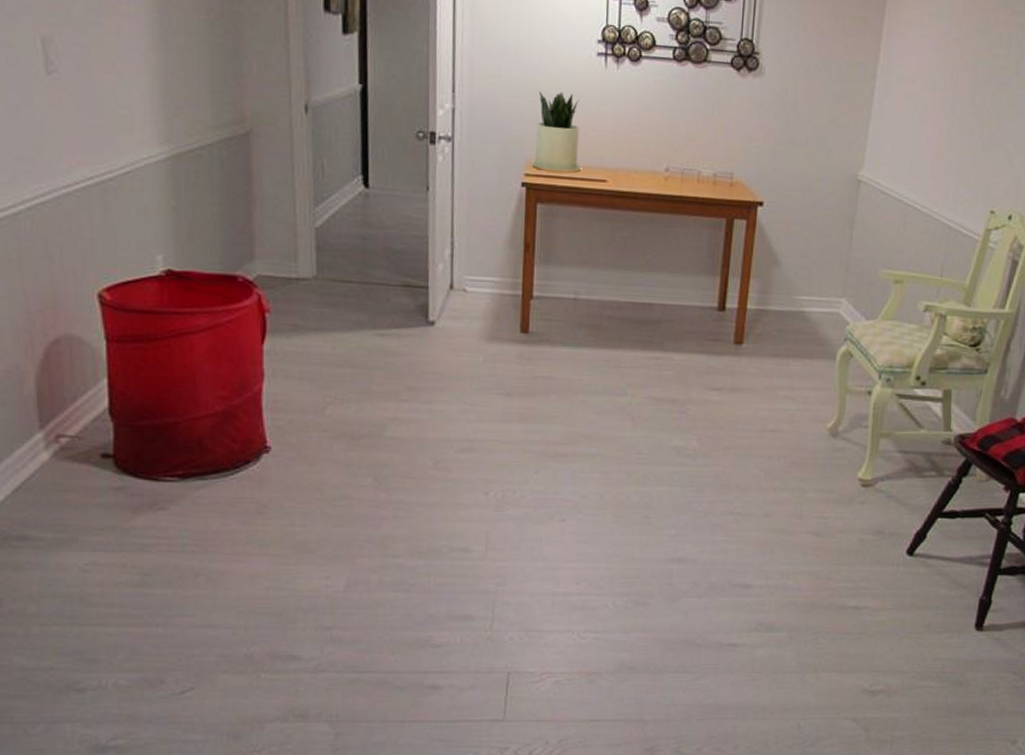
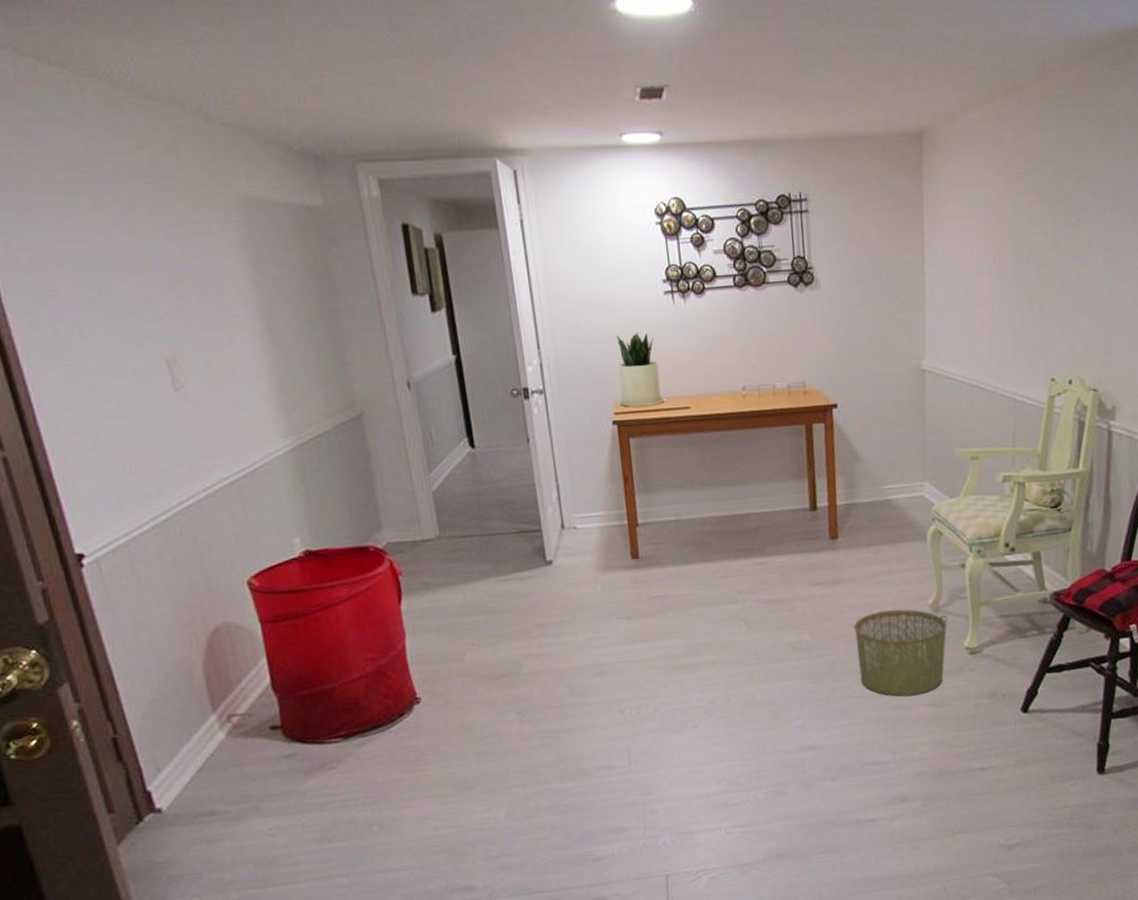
basket: none [744,428,845,521] -> present [853,609,948,697]

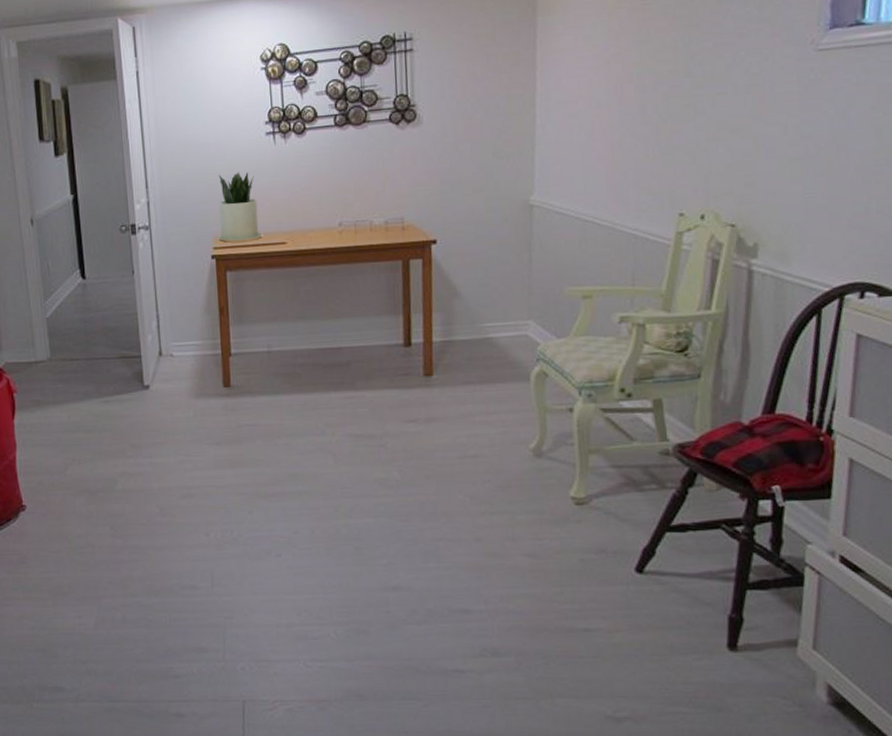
basket: present [853,609,948,697] -> none [446,452,552,544]

